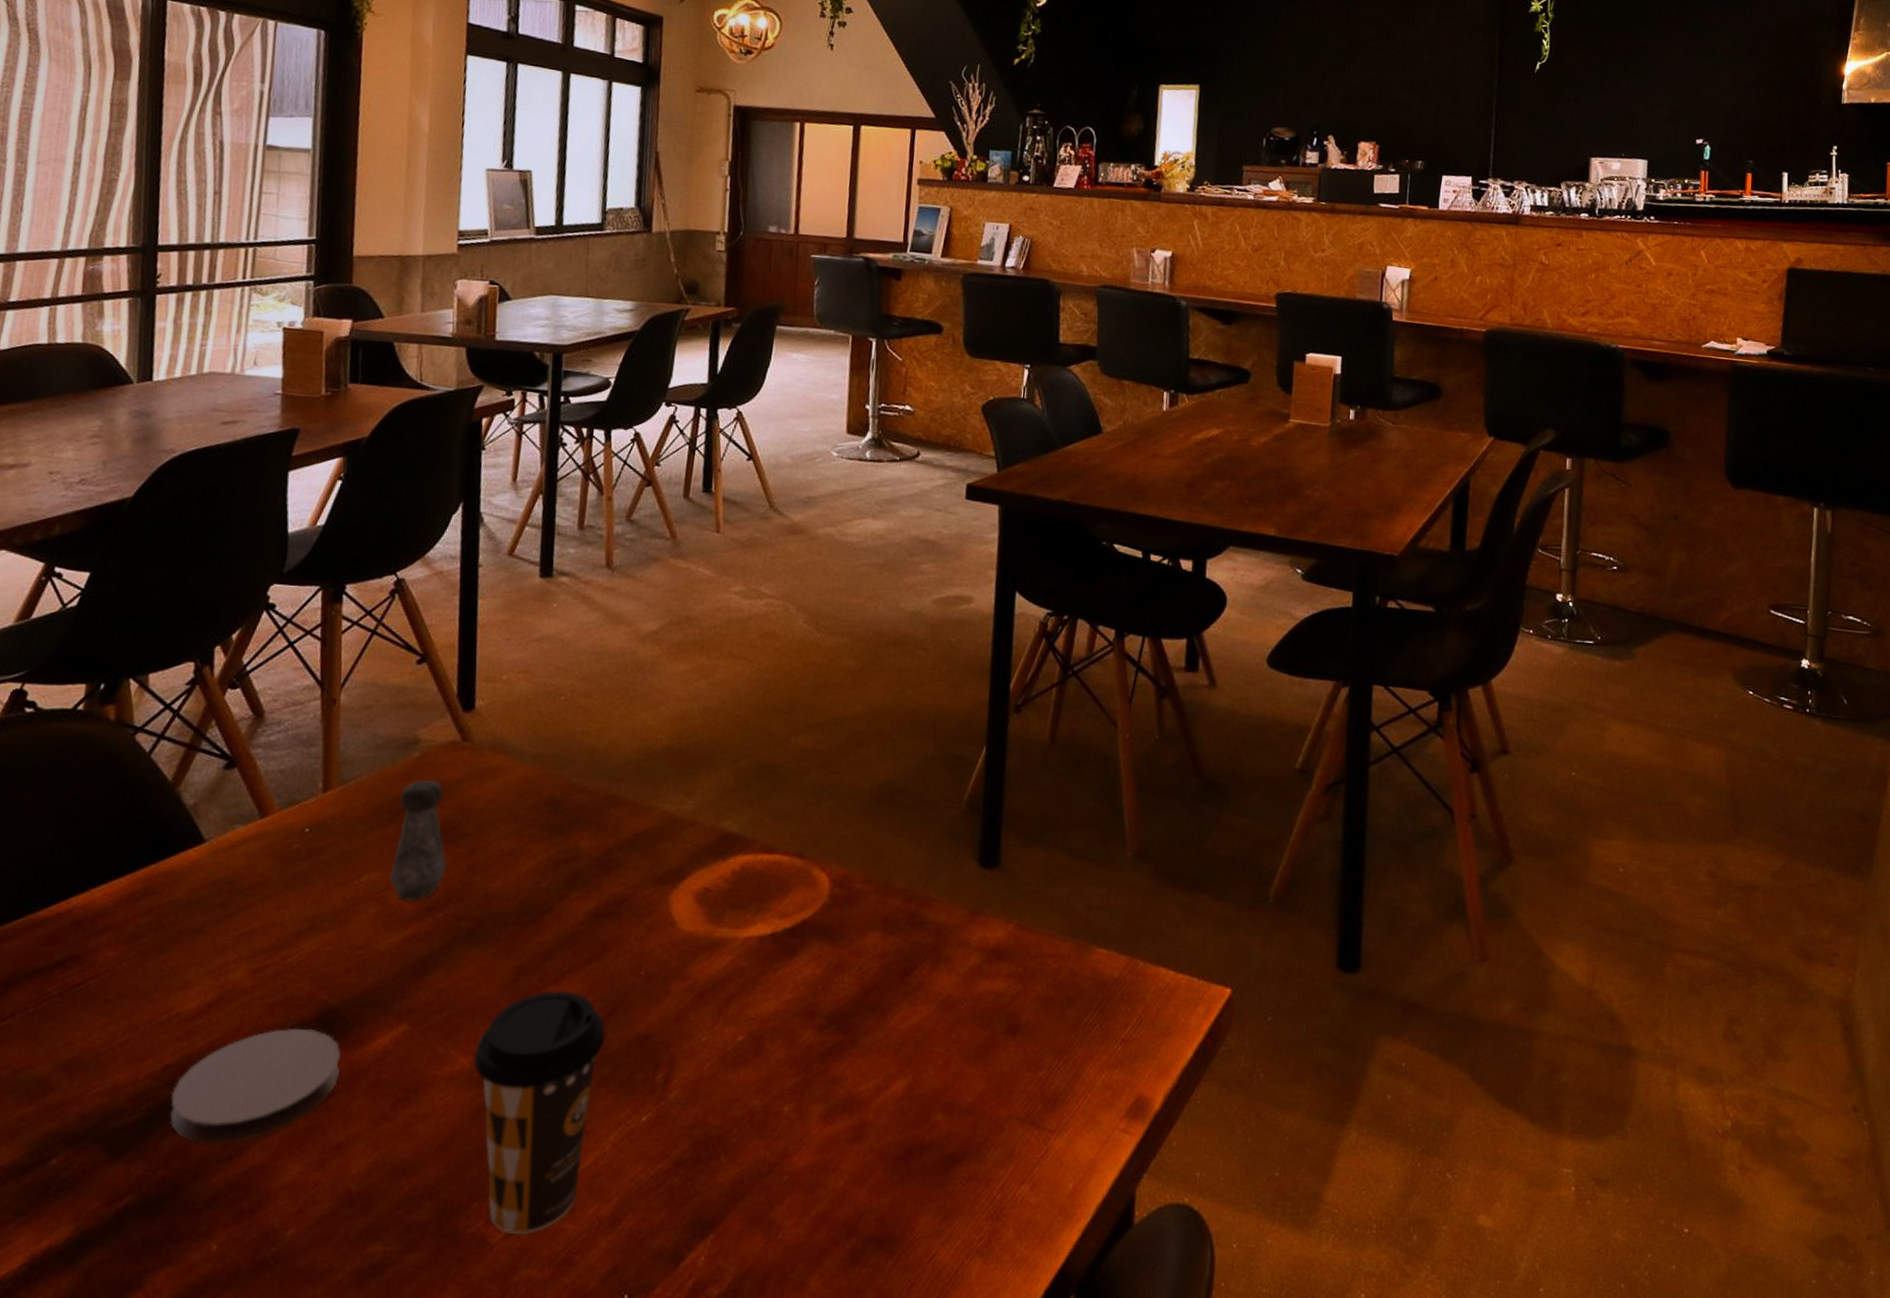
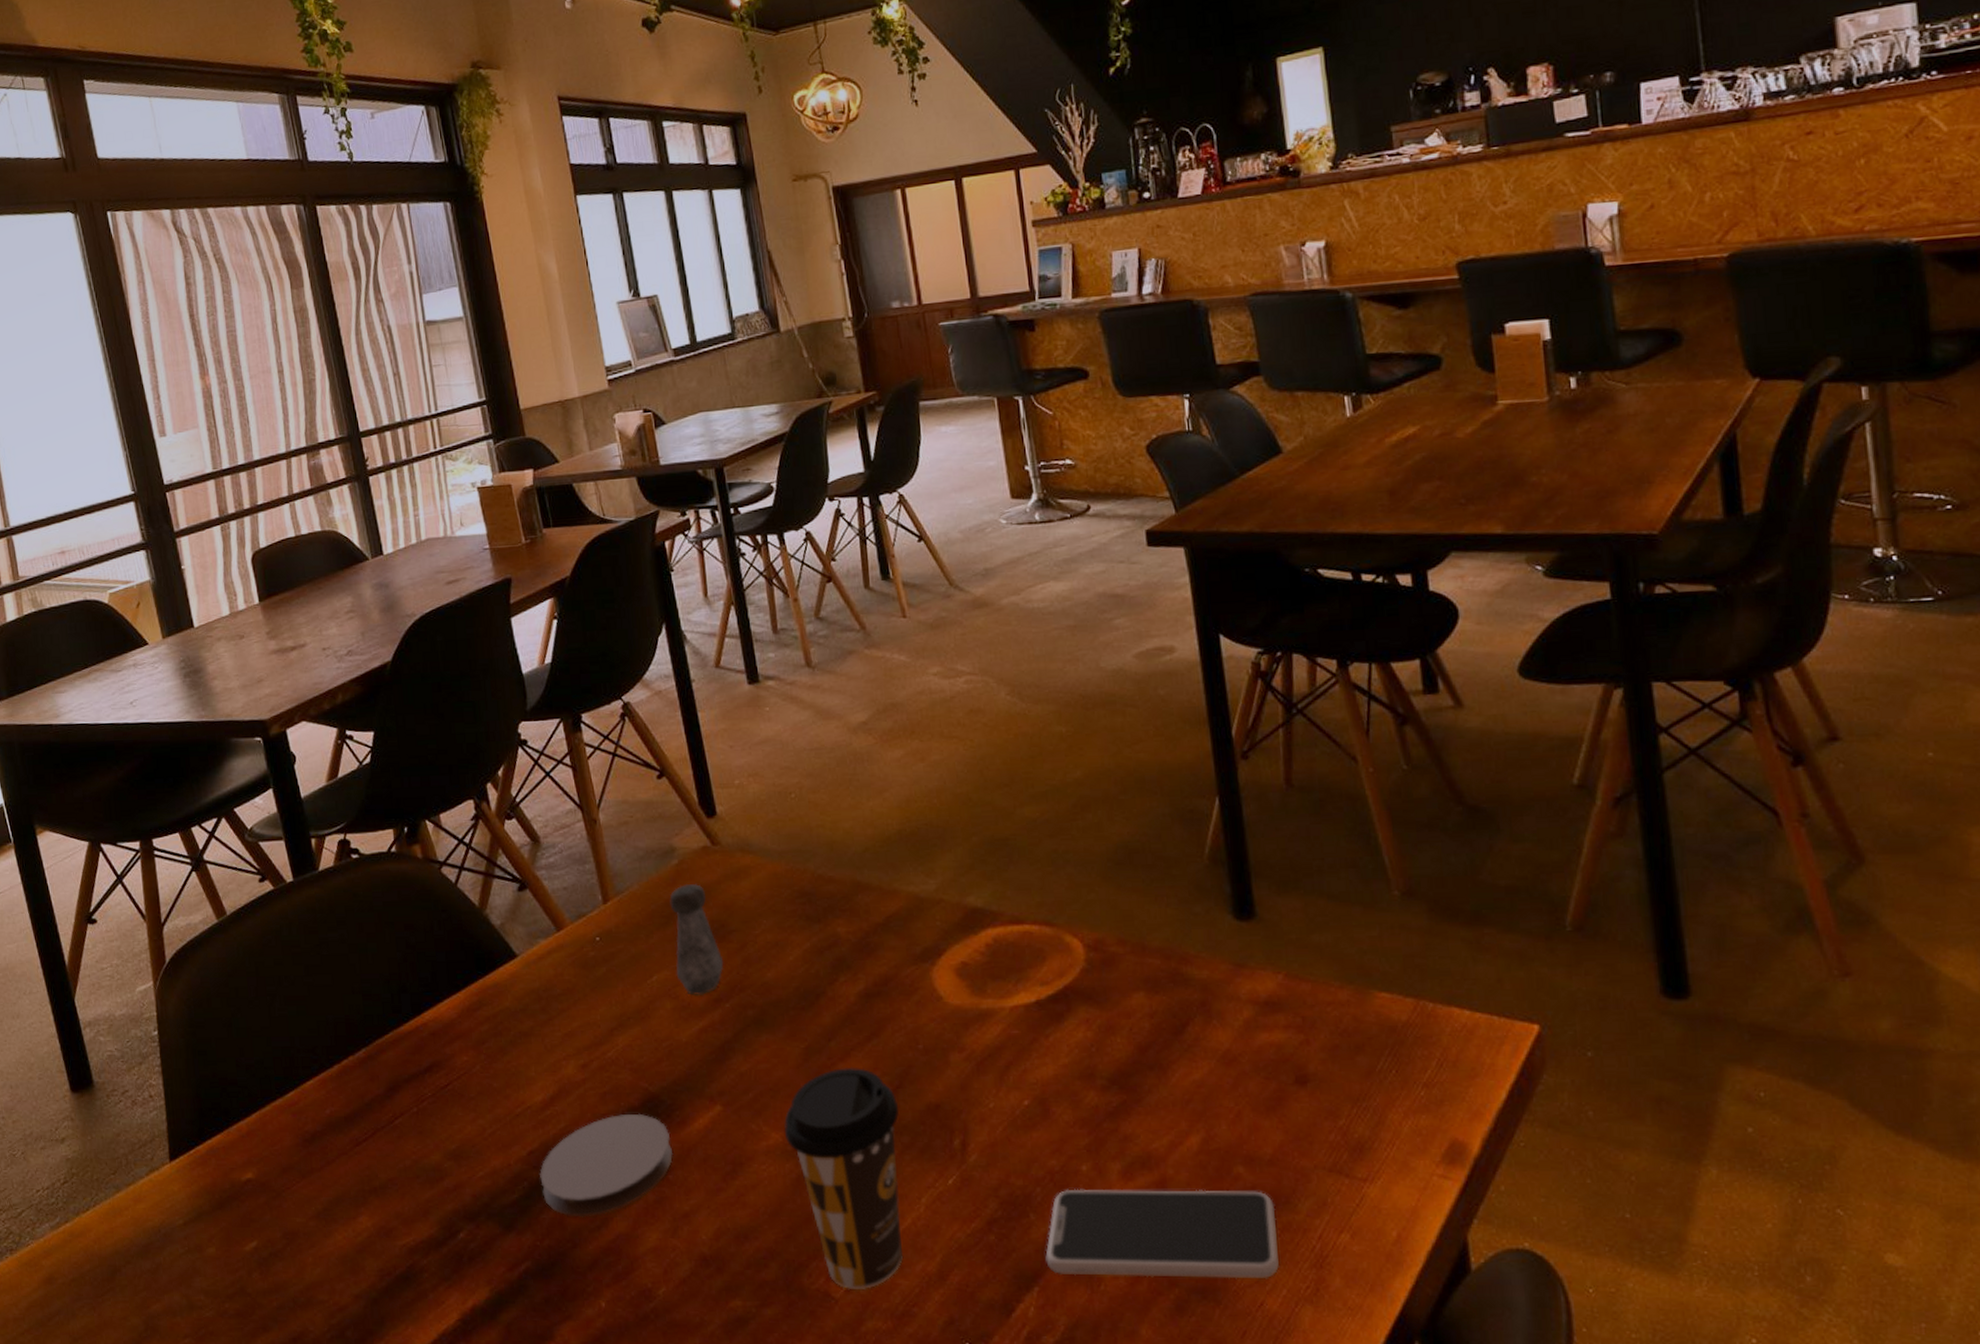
smartphone: none [727,1130,966,1230] -> present [1045,1189,1279,1279]

